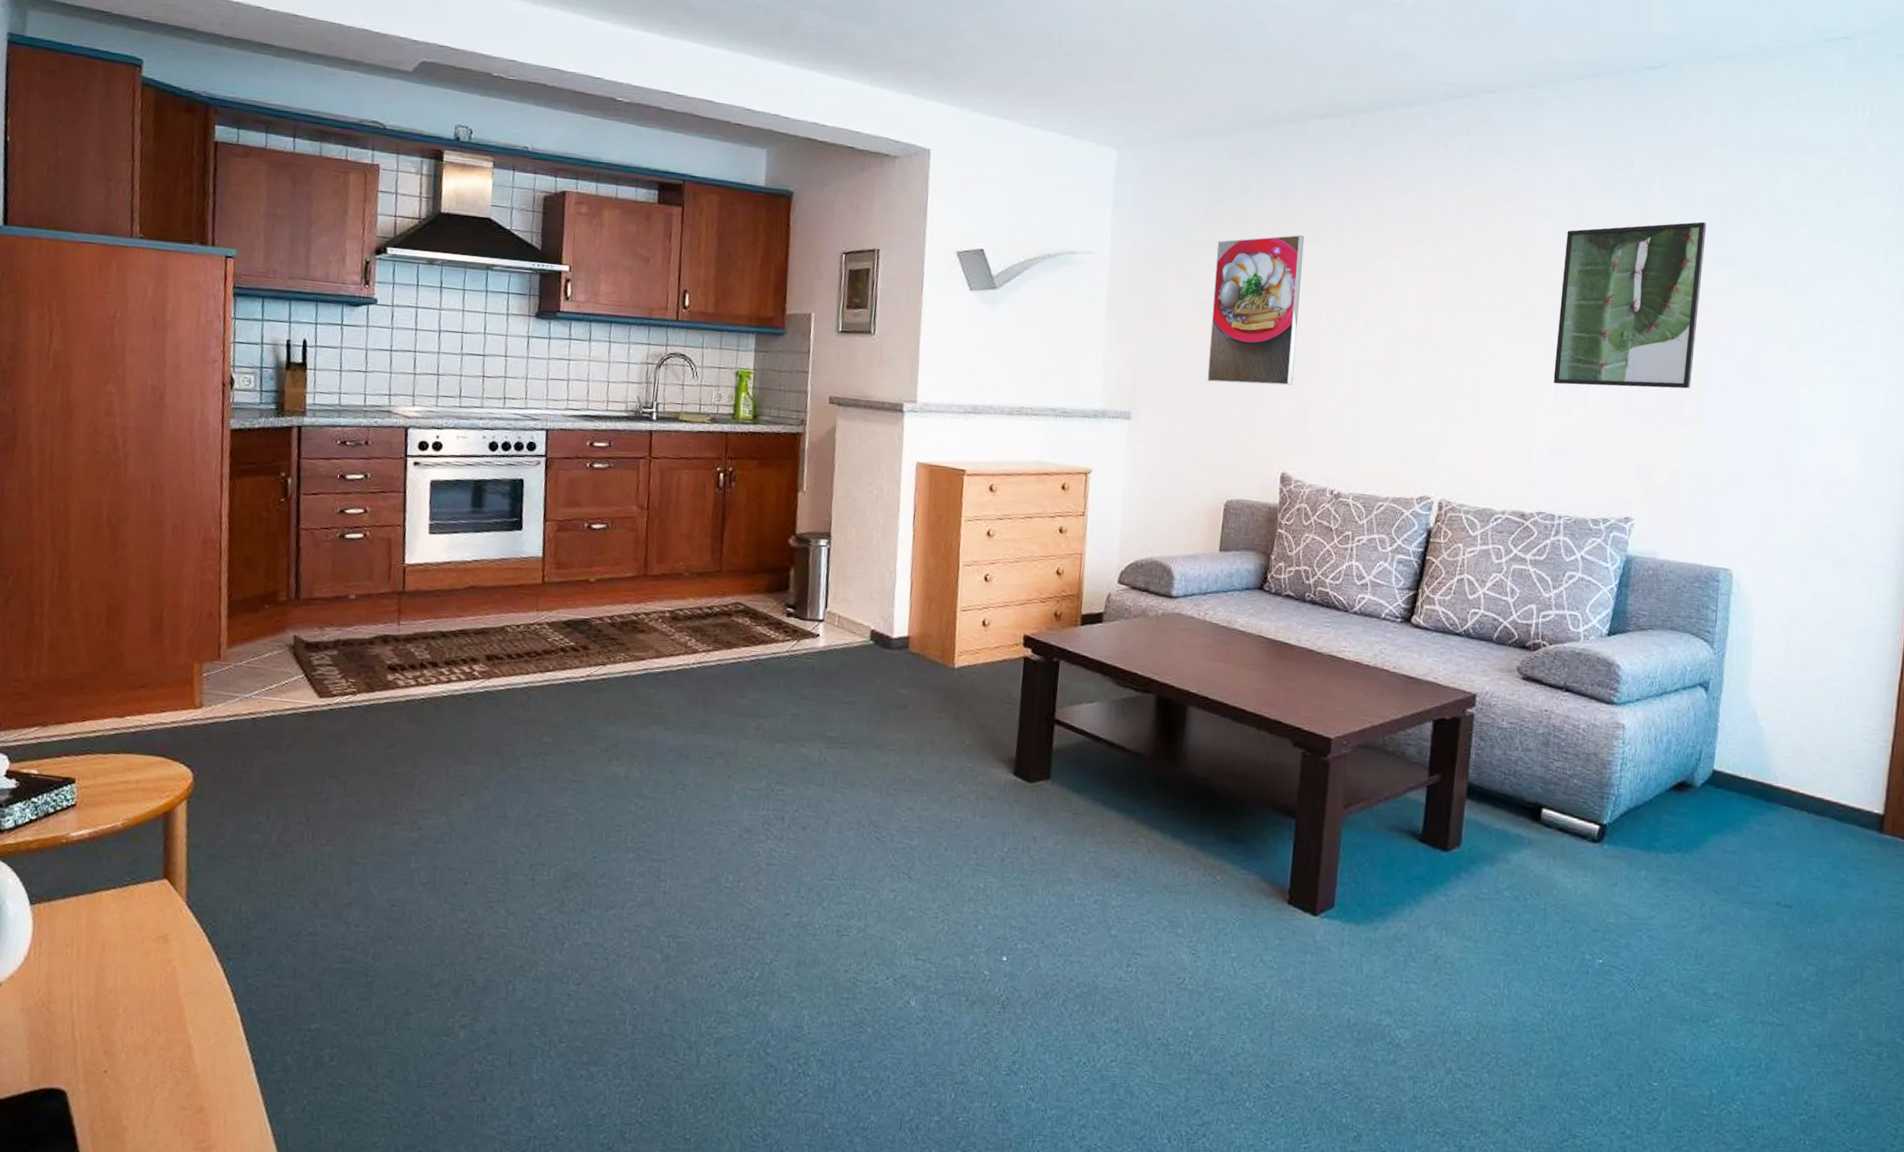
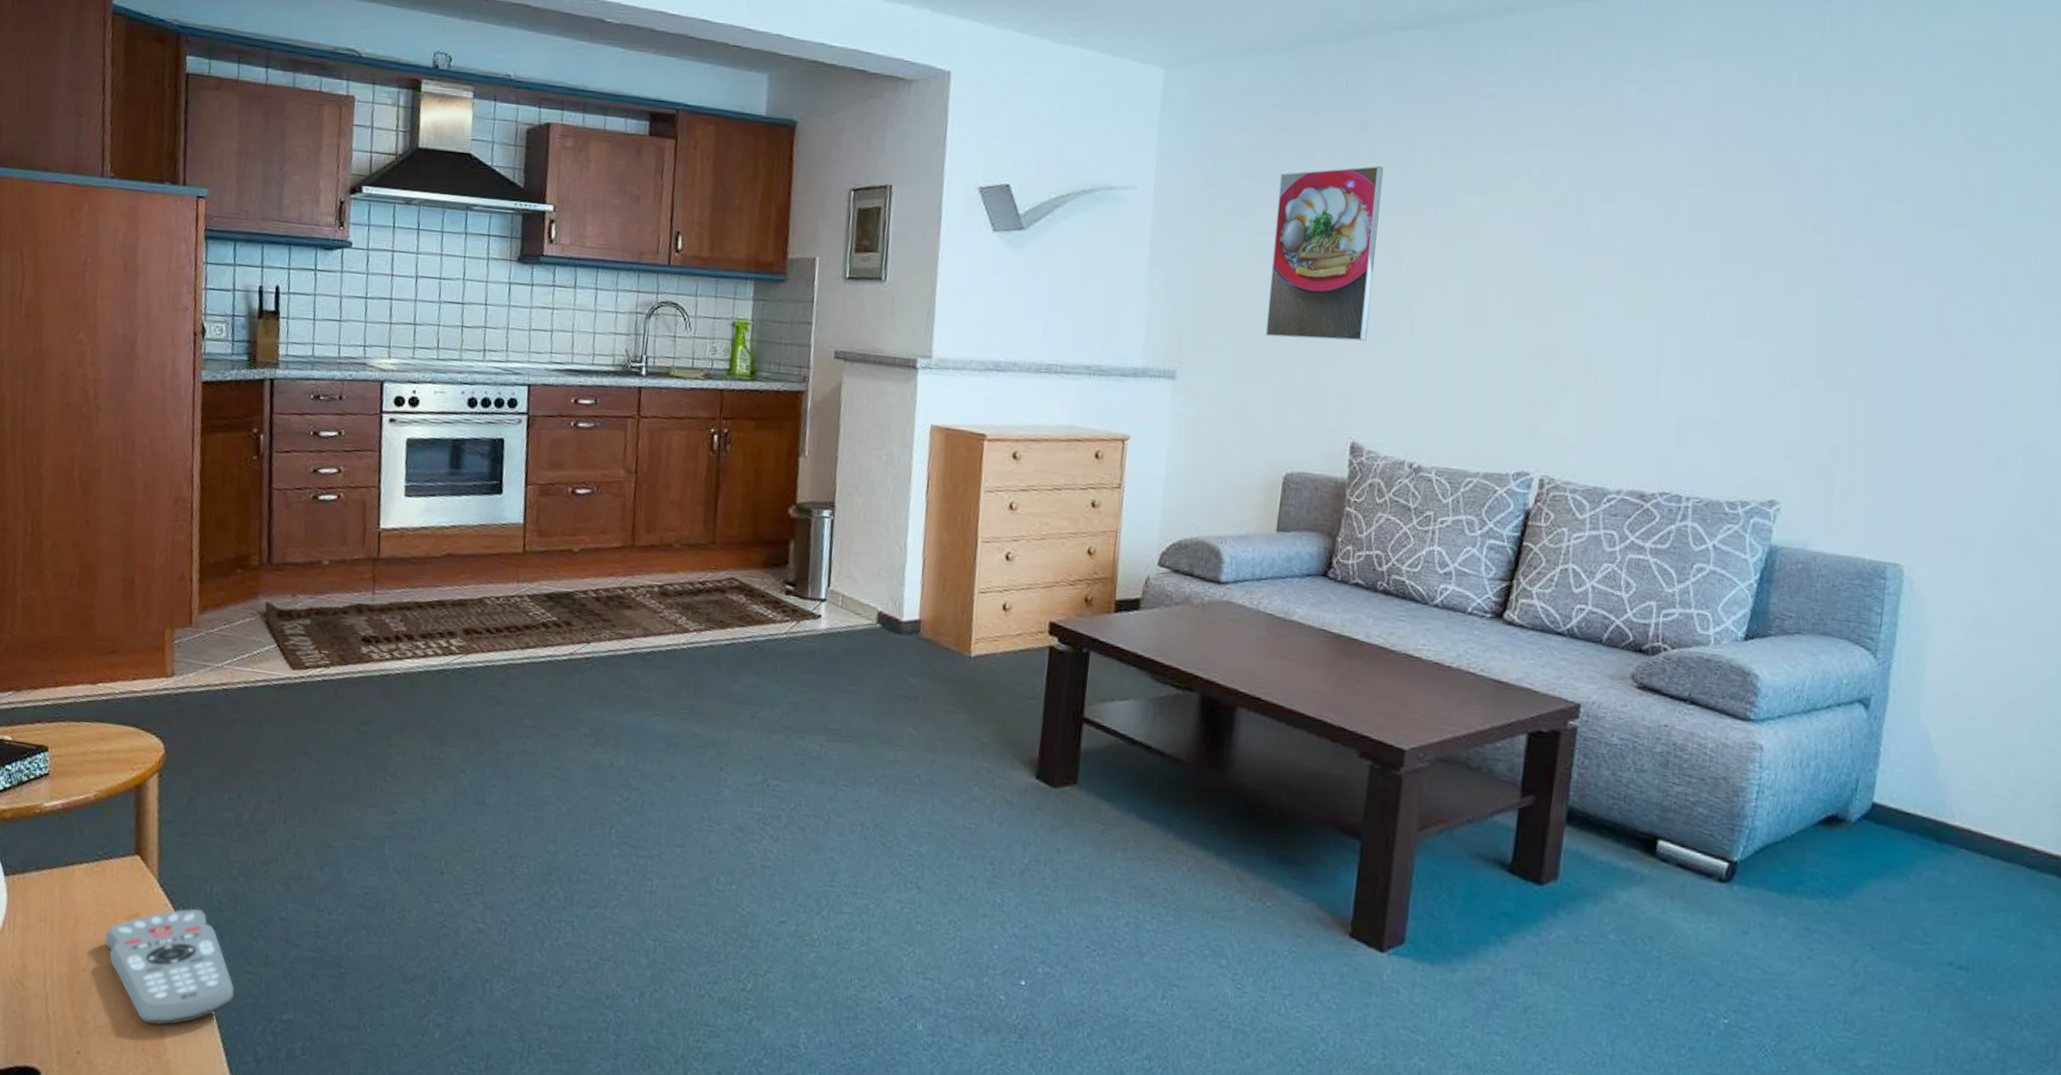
remote control: none [132,927,263,1041] -> present [105,908,234,1025]
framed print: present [1553,221,1707,389] -> none [1683,147,1882,348]

